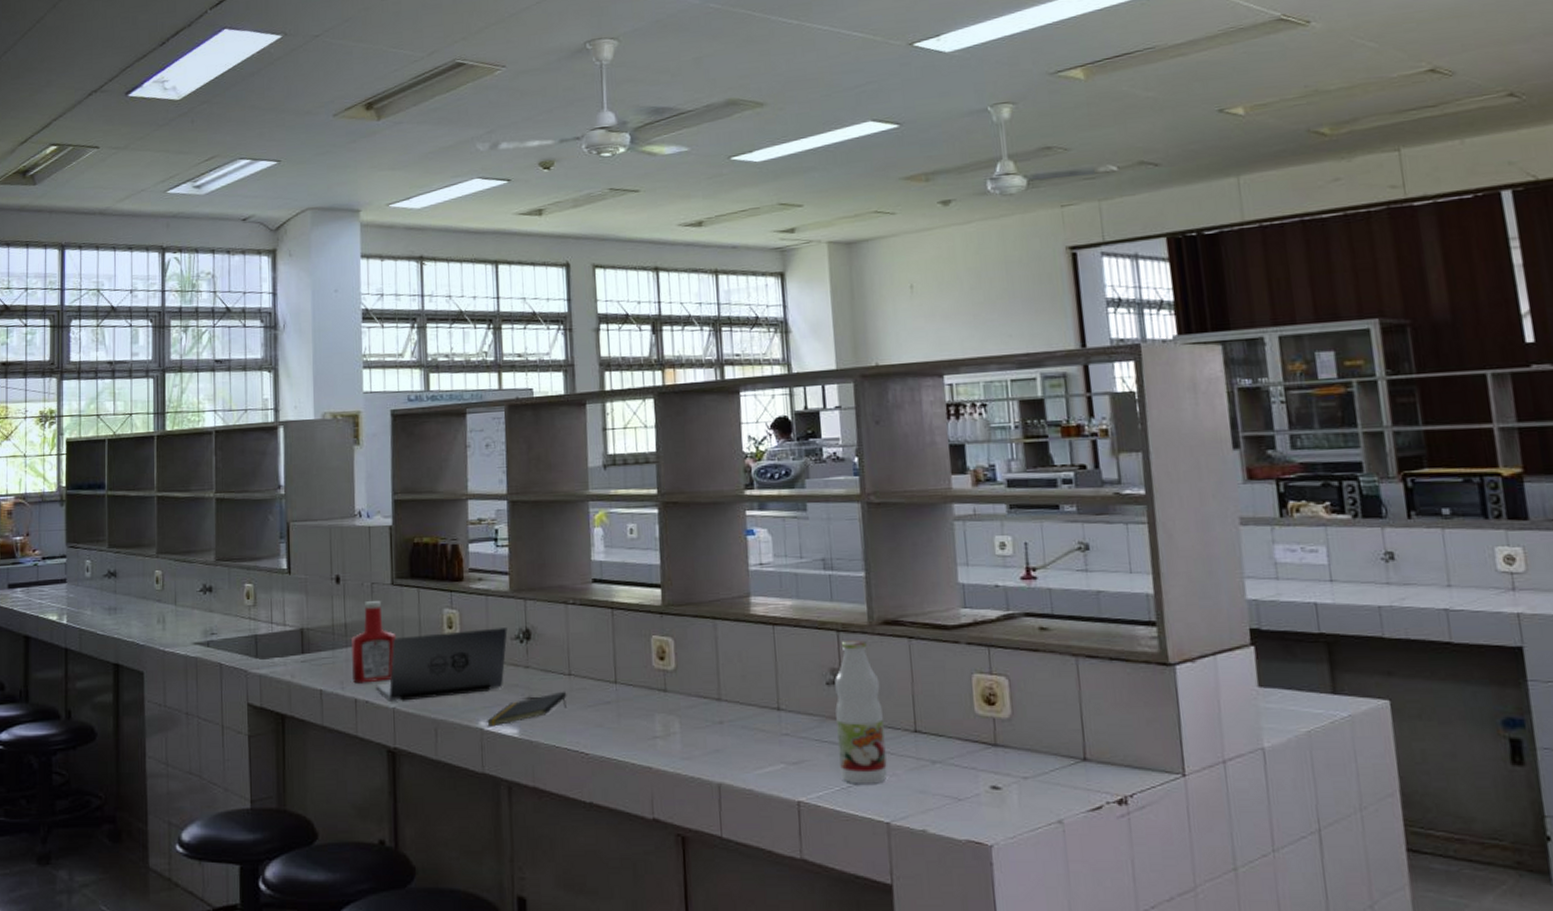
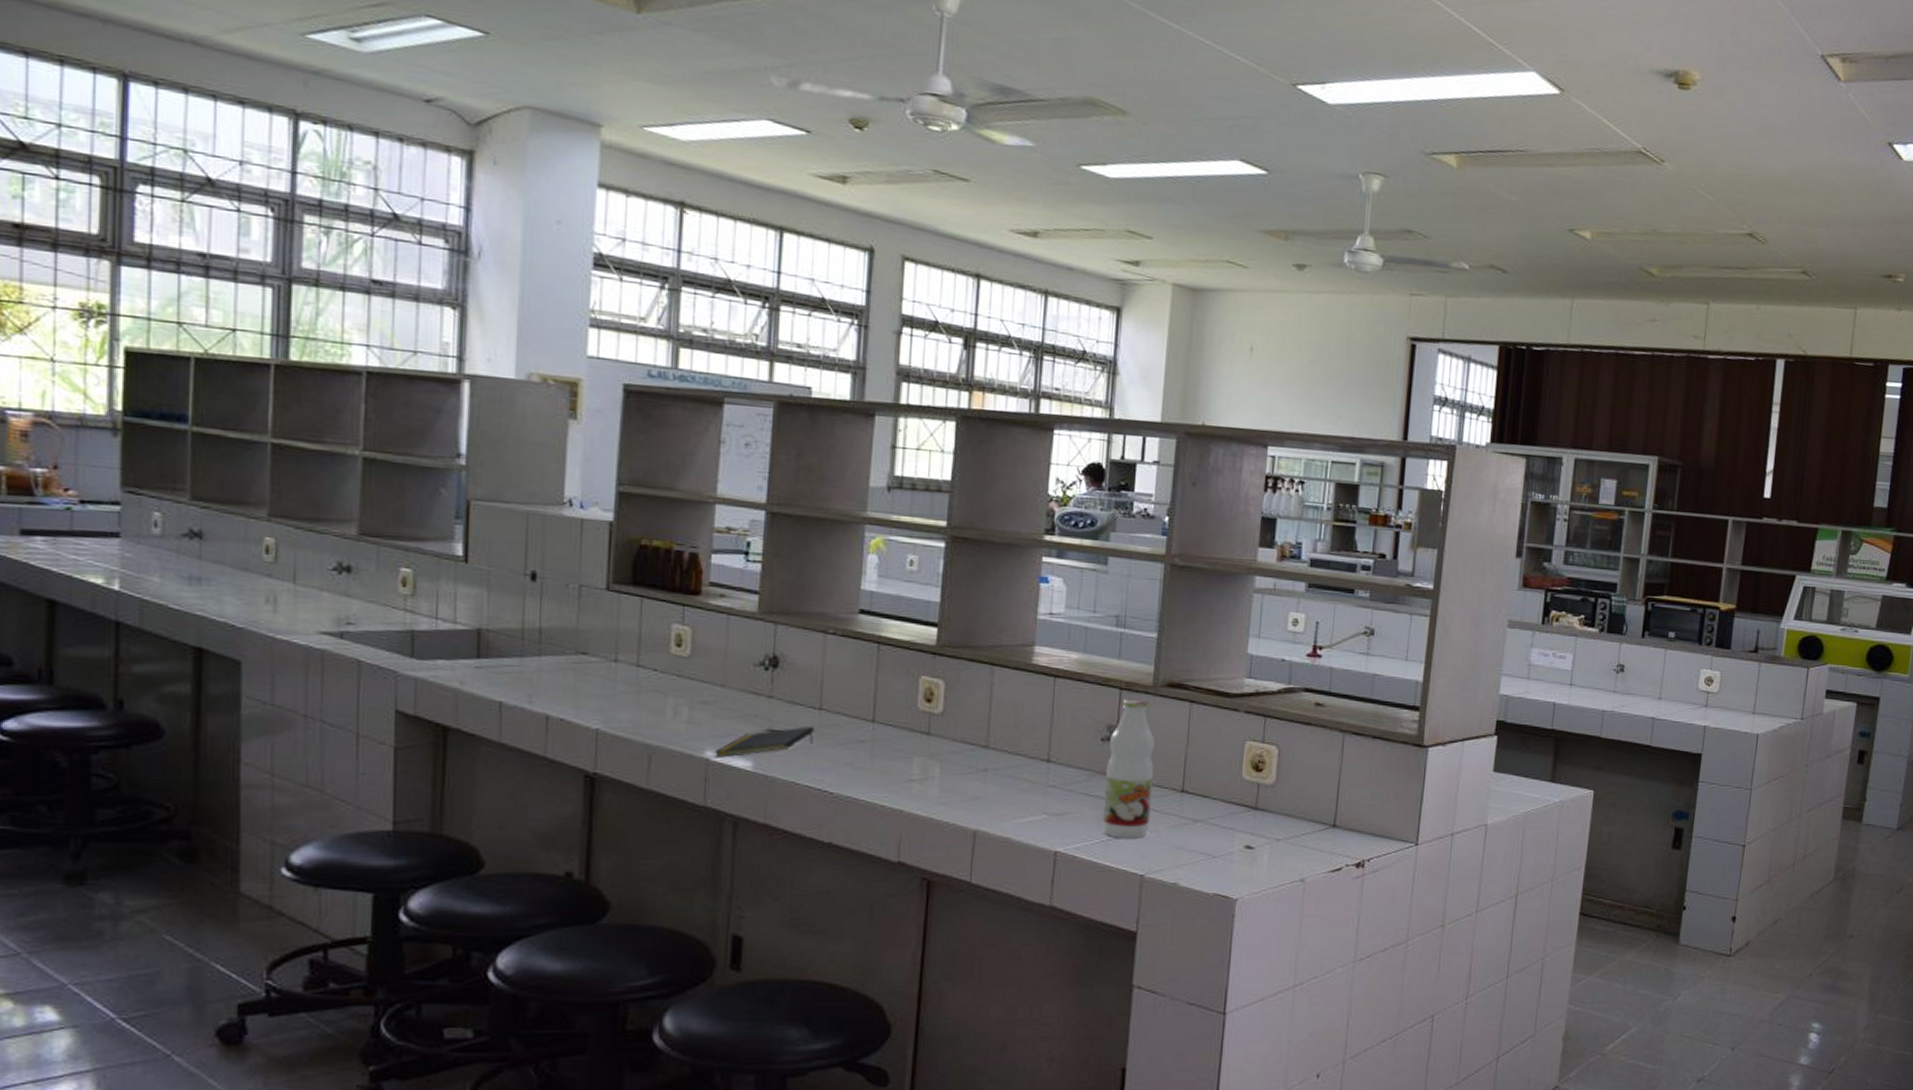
ketchup bottle: present [351,601,396,684] -> none [545,606,607,699]
laptop: present [376,628,508,701] -> none [575,650,751,723]

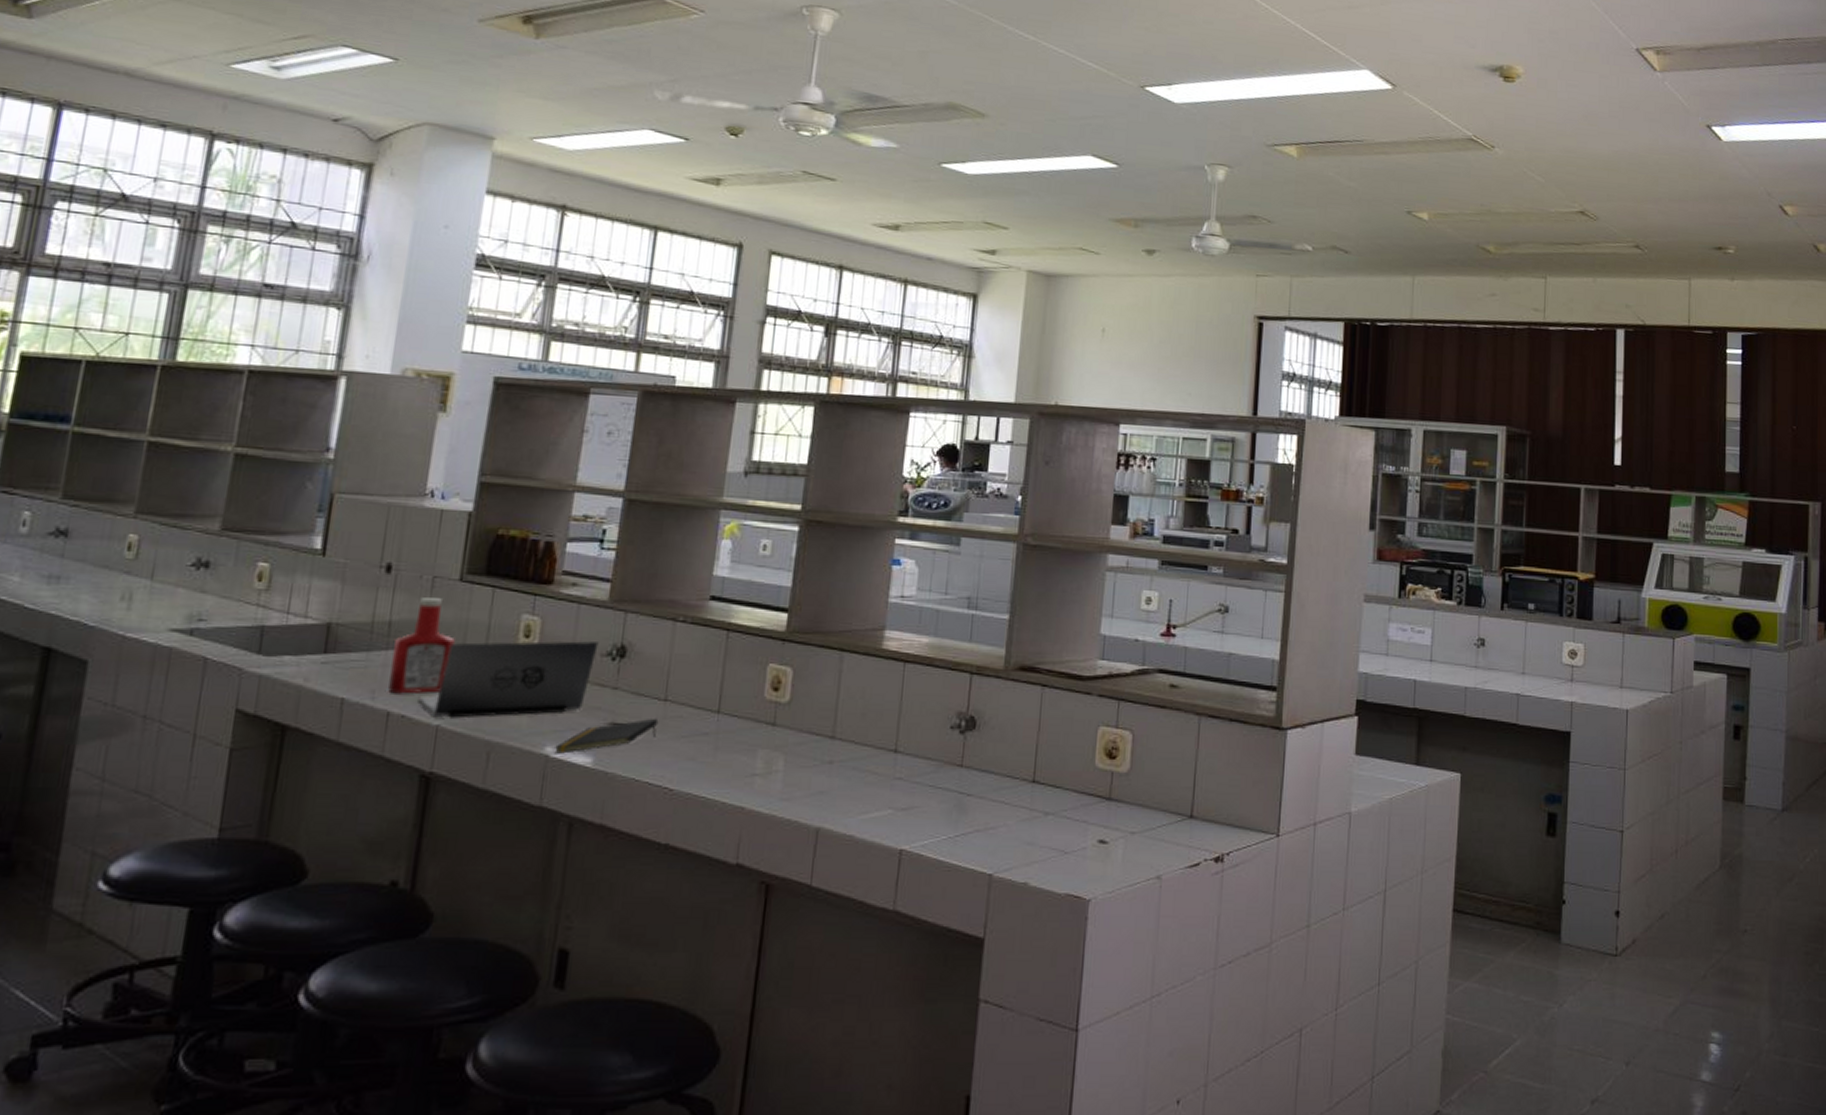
ketchup bottle: none [545,606,607,699] -> present [388,597,455,694]
laptop: none [575,650,751,723] -> present [418,641,599,718]
beverage bottle: present [1102,698,1155,839] -> none [950,683,1006,834]

